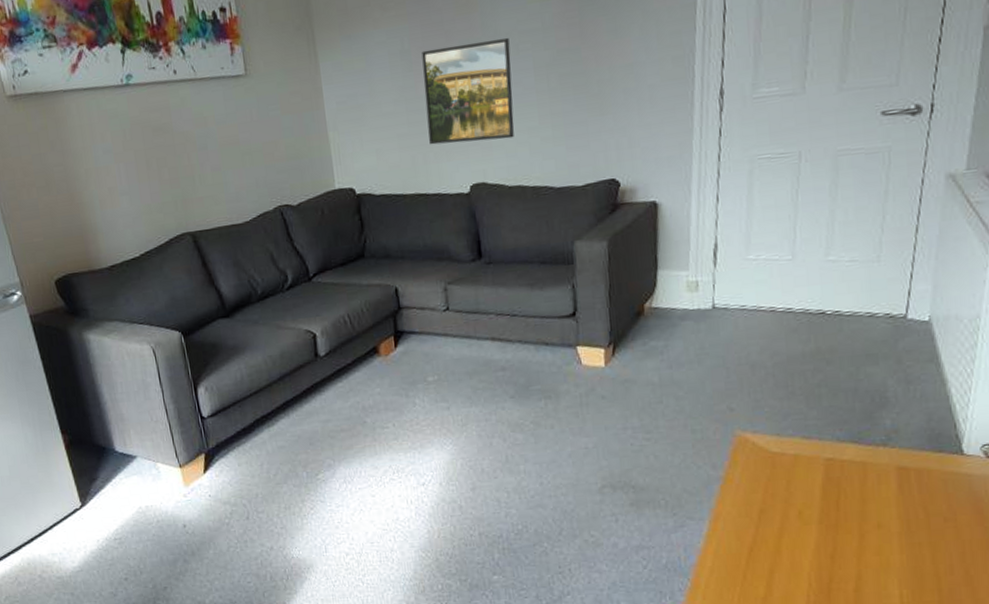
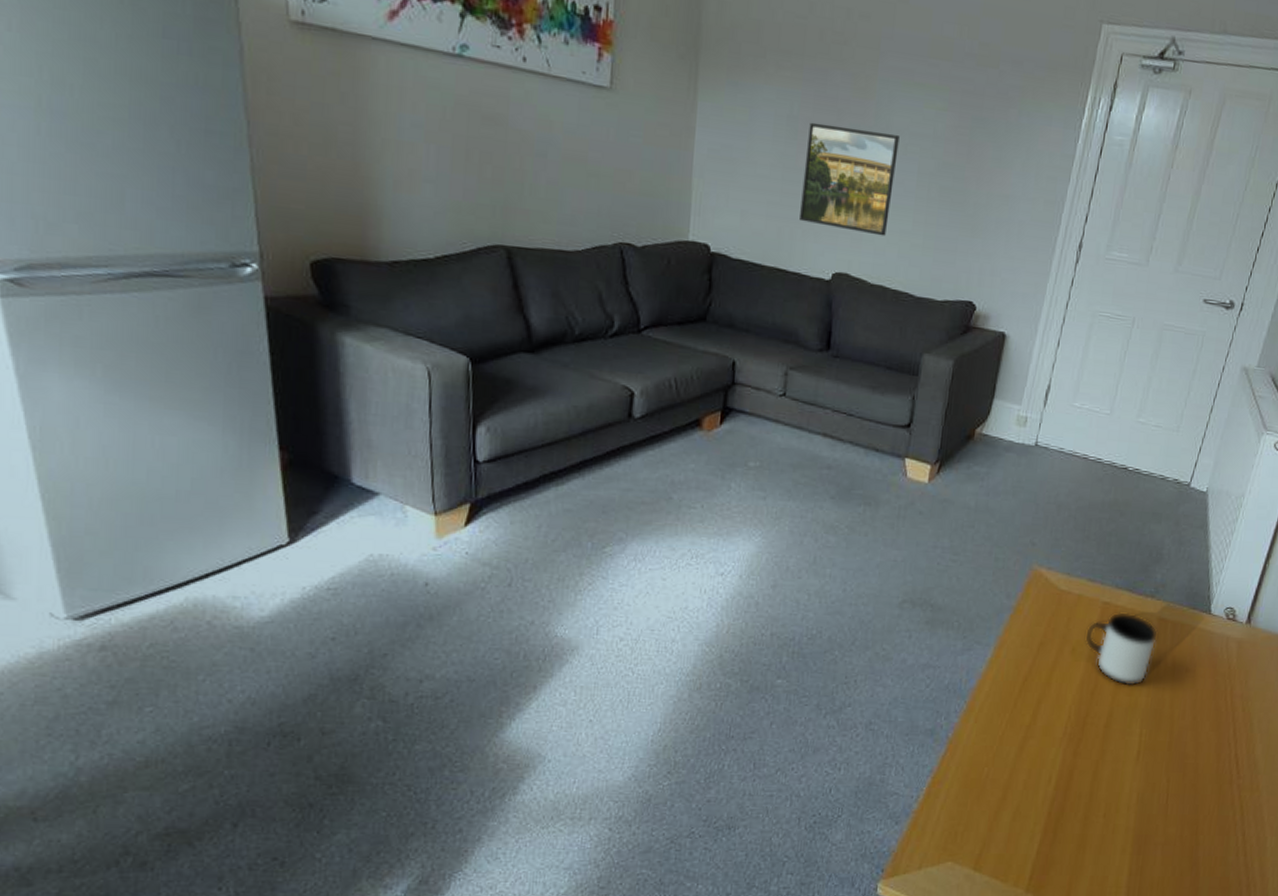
mug: none [810,466,901,545] -> present [1084,612,1159,686]

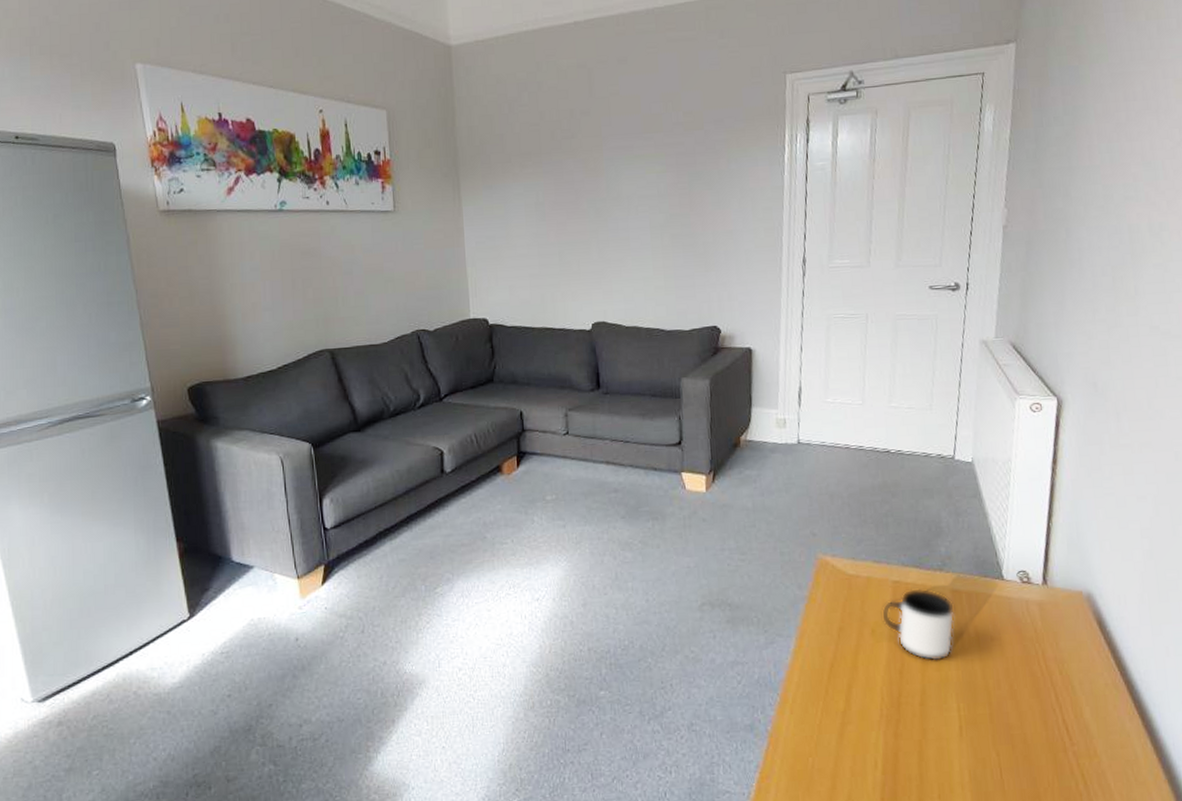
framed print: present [800,122,900,237] -> none [554,199,632,286]

